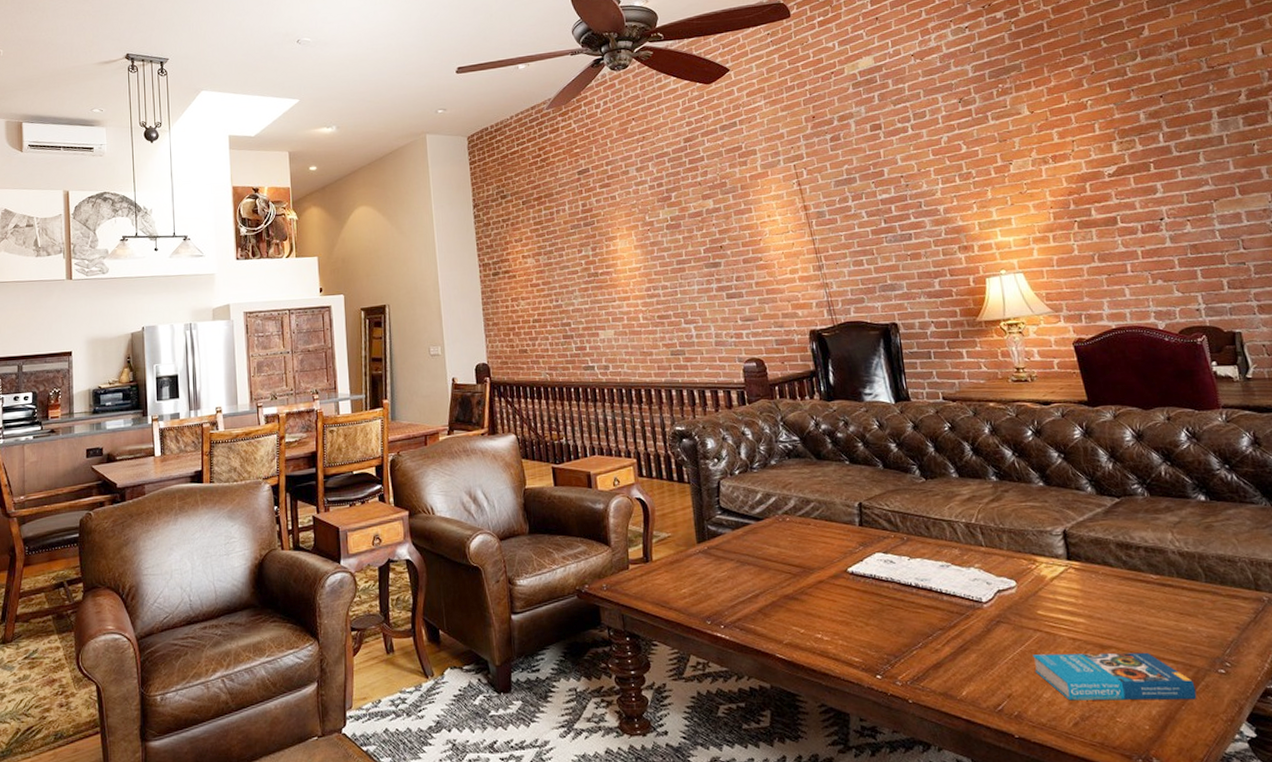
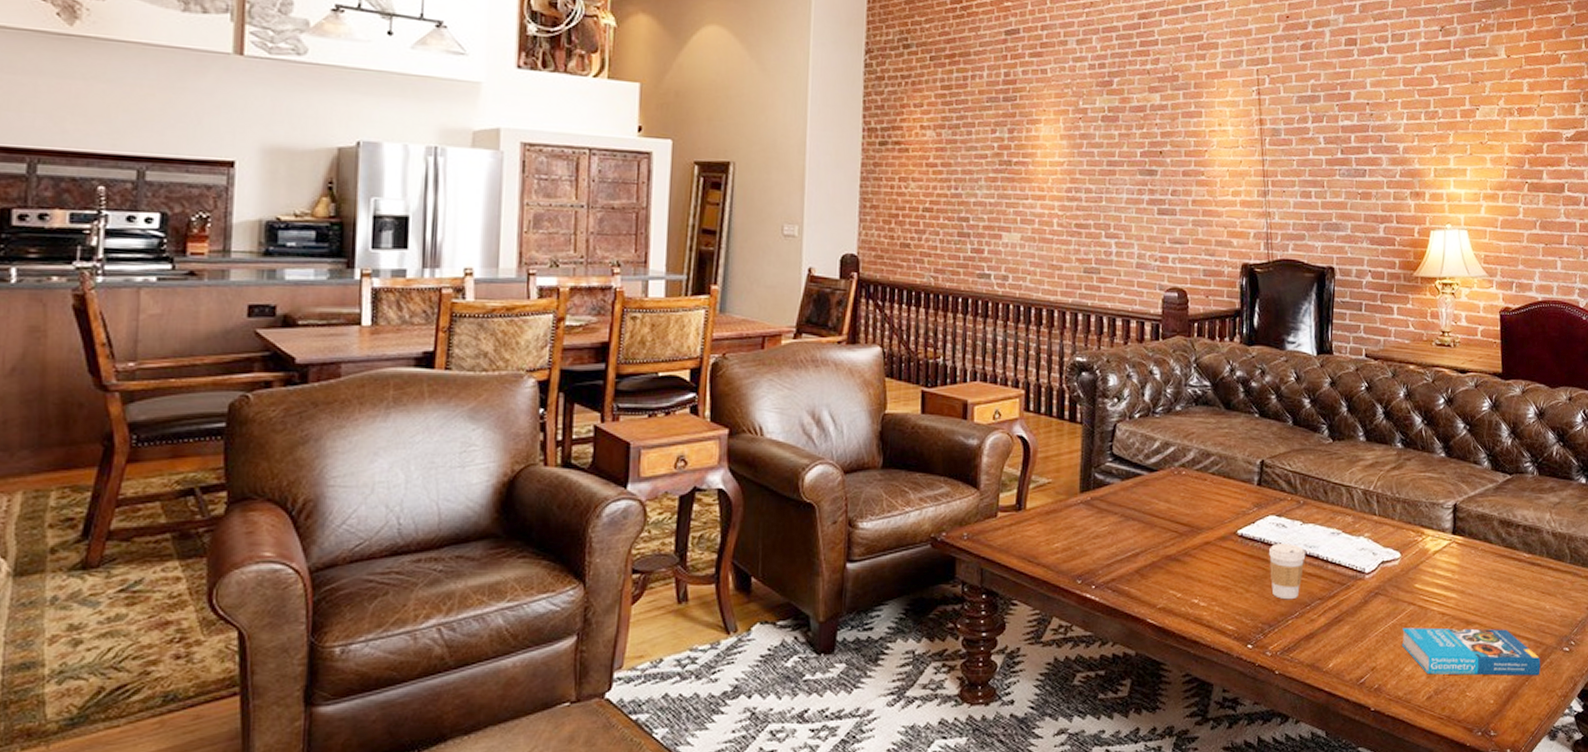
coffee cup: none [881,578,919,632] -> present [1268,544,1306,600]

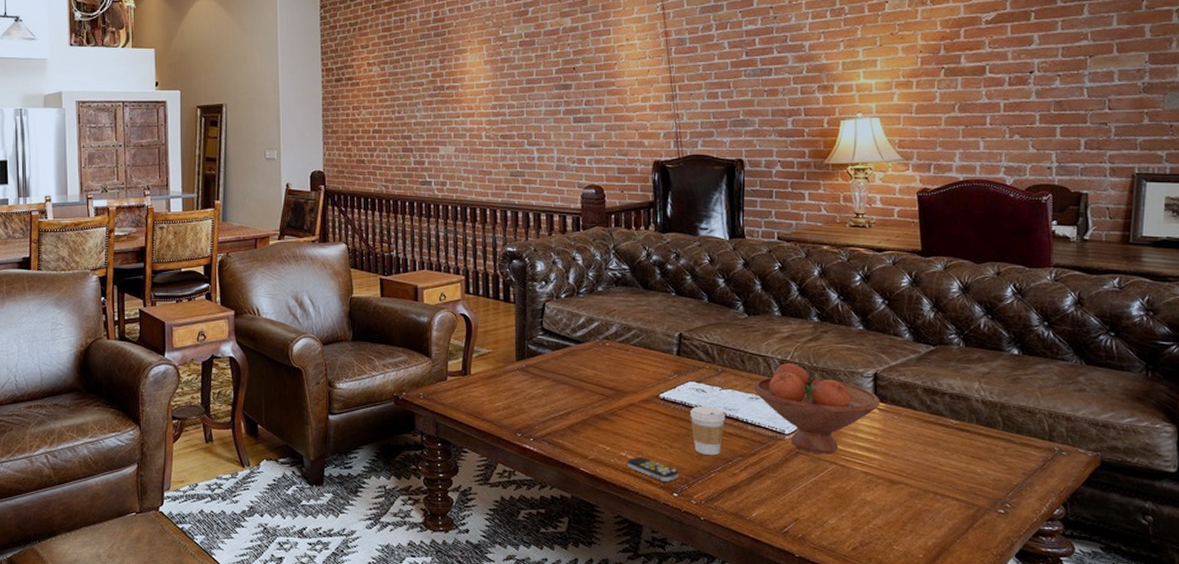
remote control: none [1199,604,1255,633] -> present [627,457,679,483]
fruit bowl: none [1335,494,1459,594] -> present [753,363,880,454]
book: present [1401,627,1541,676] -> none [824,485,973,535]

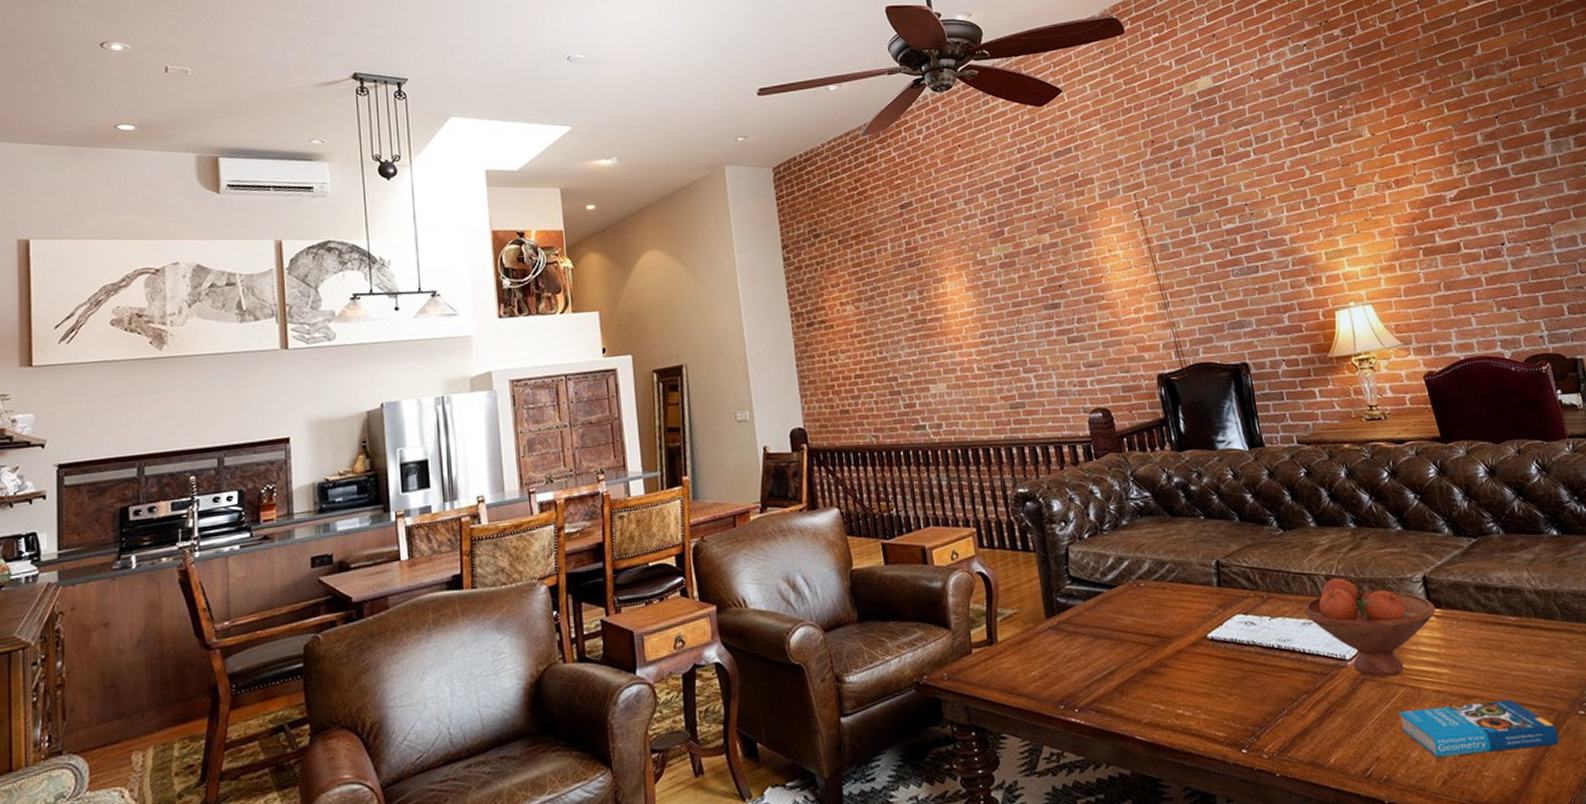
remote control: present [627,457,679,483] -> none [1186,711,1245,738]
coffee cup: present [689,407,726,456] -> none [1242,640,1283,699]
book: none [824,485,973,535] -> present [1398,699,1559,758]

